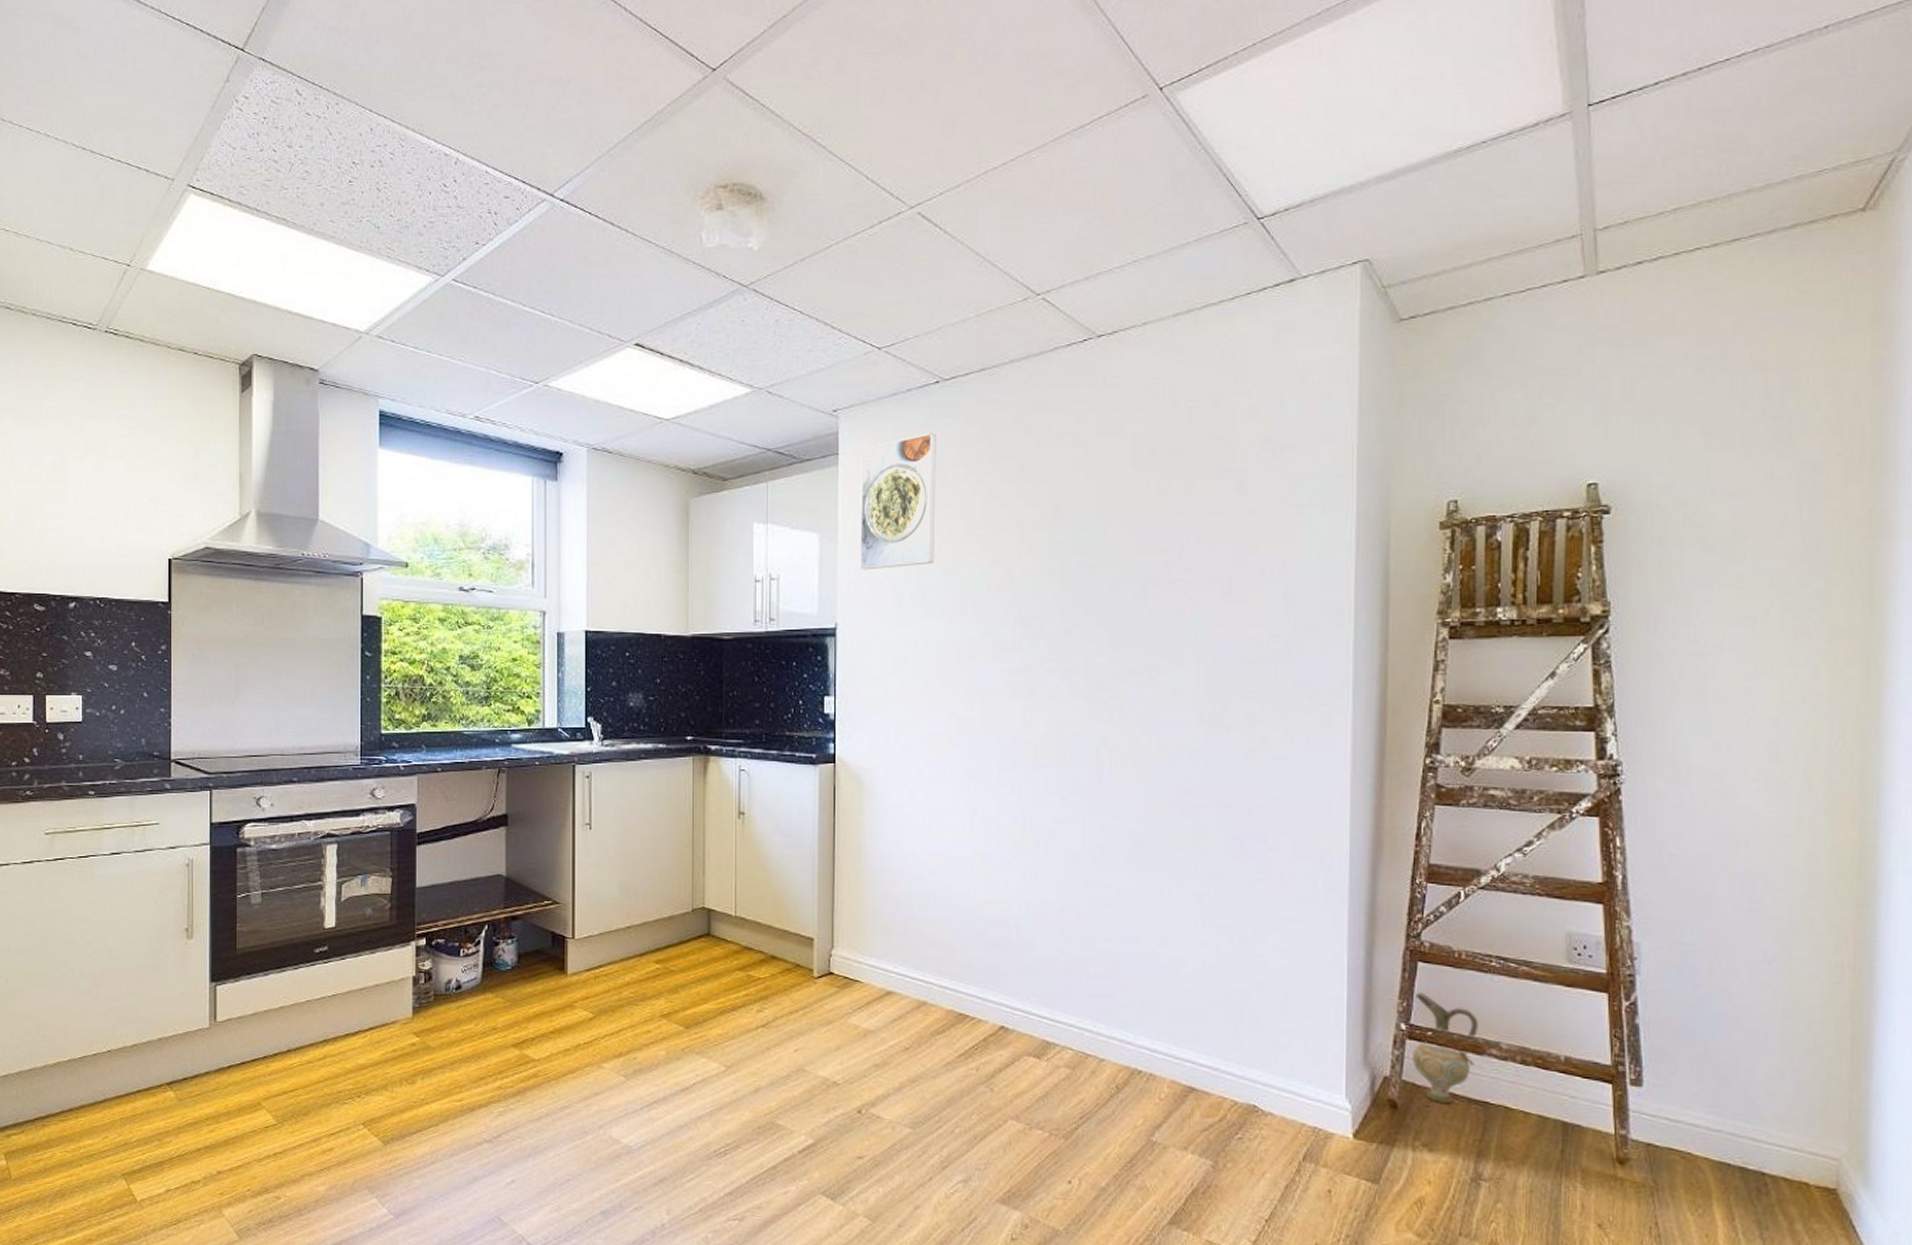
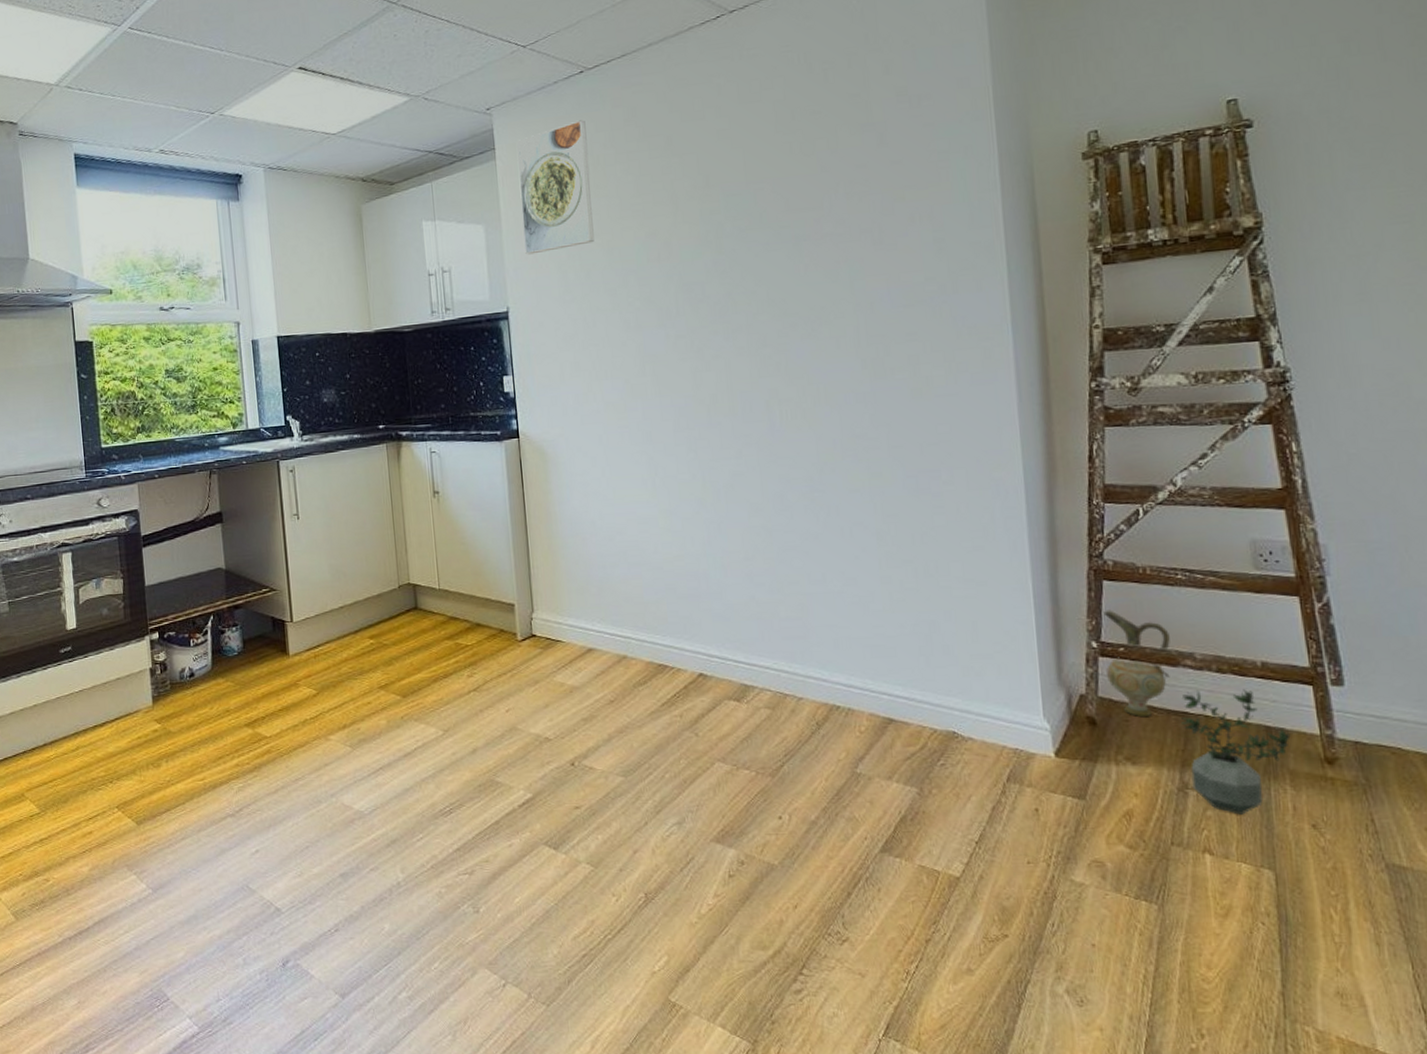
potted plant: none [1482,1080,1586,1210] -> present [1181,688,1291,815]

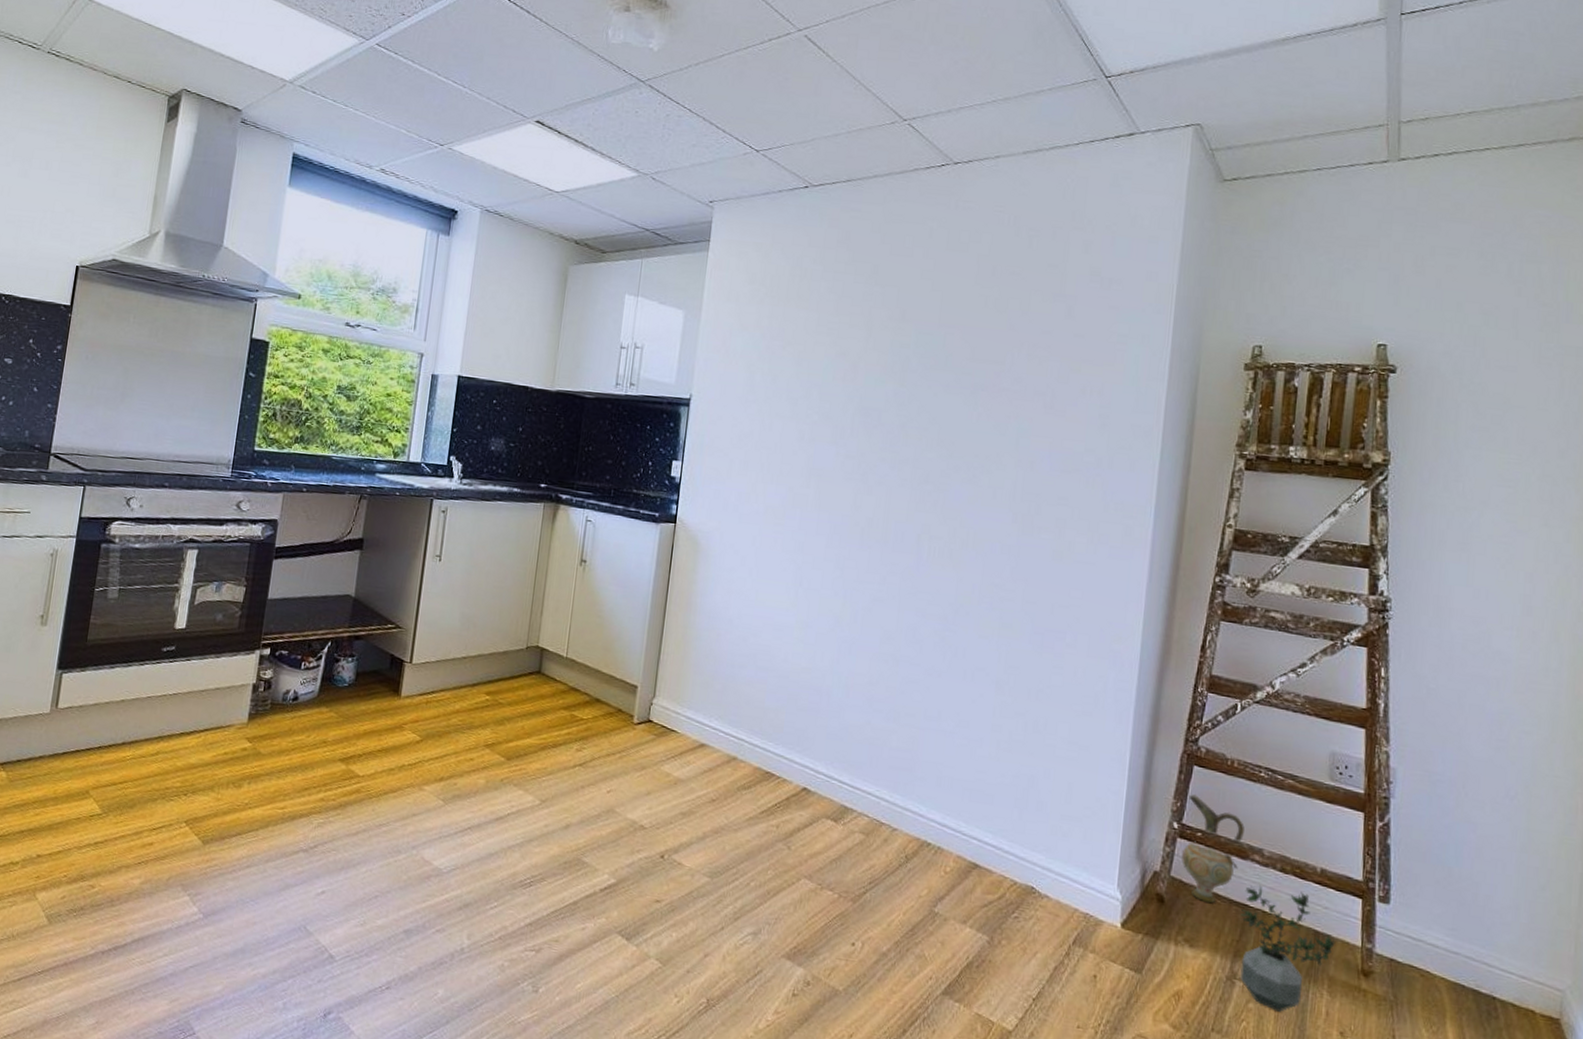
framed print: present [516,120,595,255] -> none [719,231,801,350]

